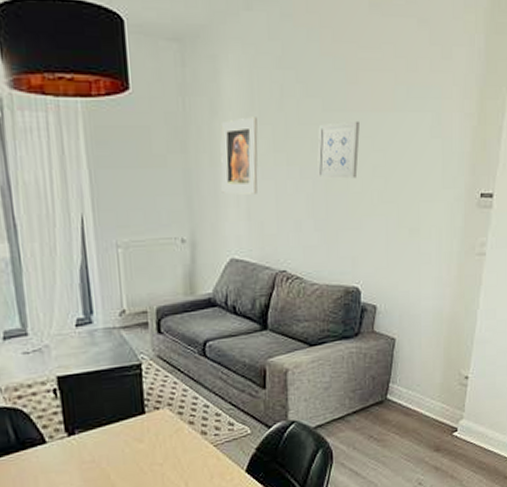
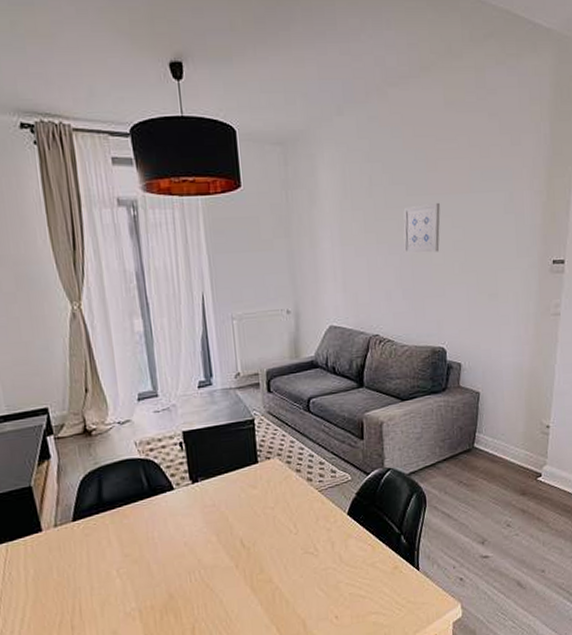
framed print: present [220,117,258,195] -> none [318,204,352,271]

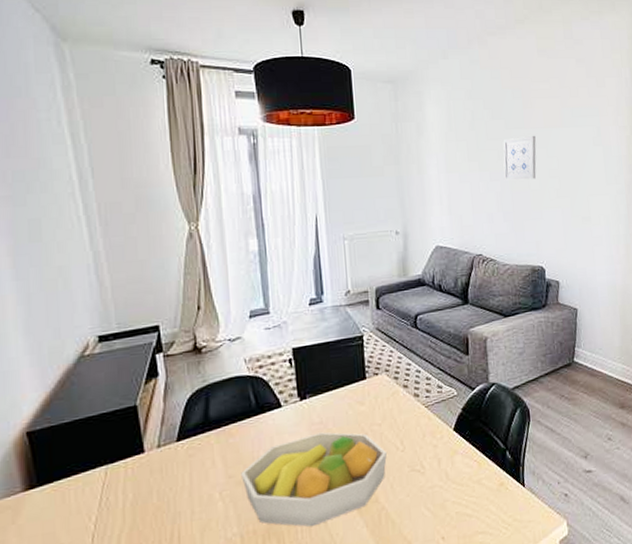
fruit bowl: none [136,514,280,604] -> present [241,432,387,527]

